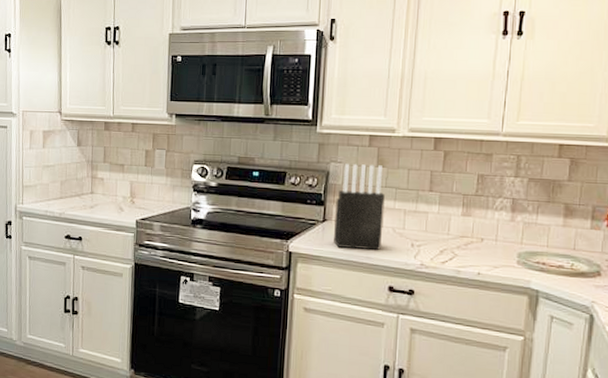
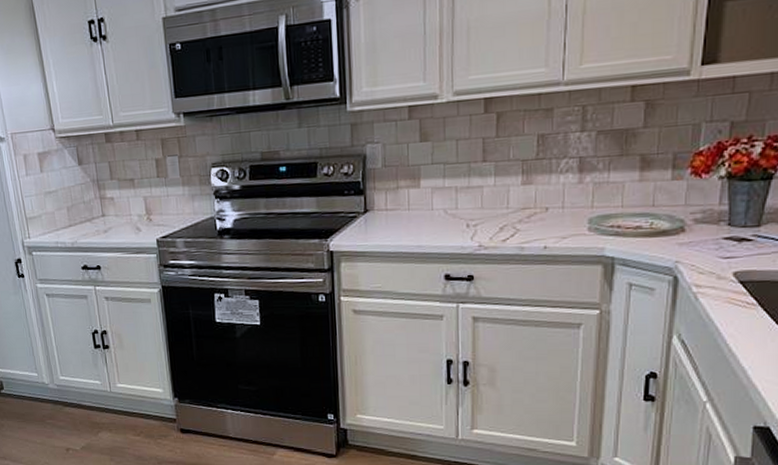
knife block: present [334,164,385,250] -> none [377,139,433,239]

